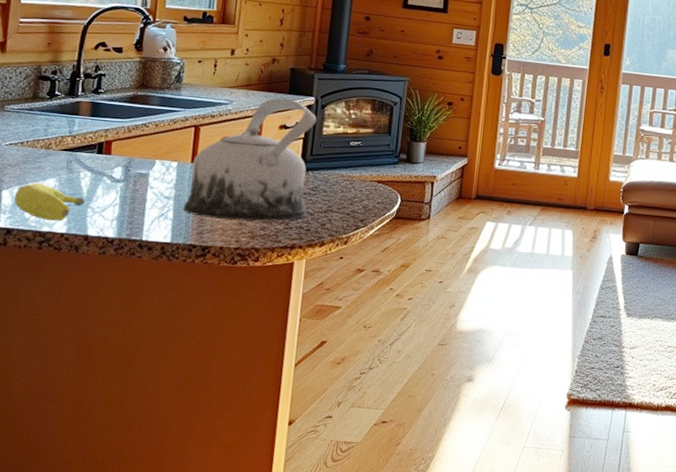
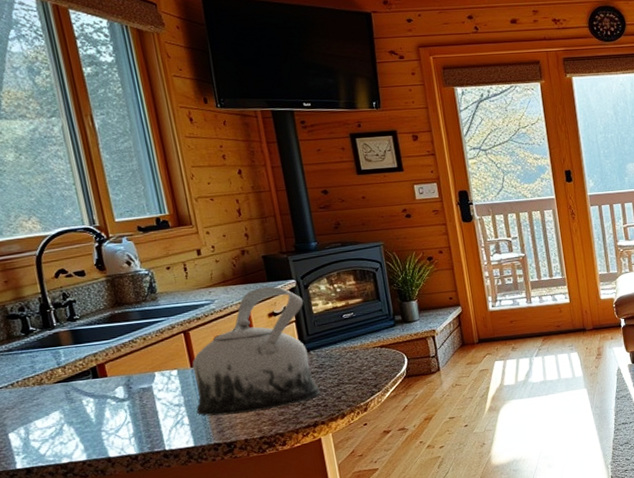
fruit: present [14,182,85,222] -> none [22,418,97,453]

